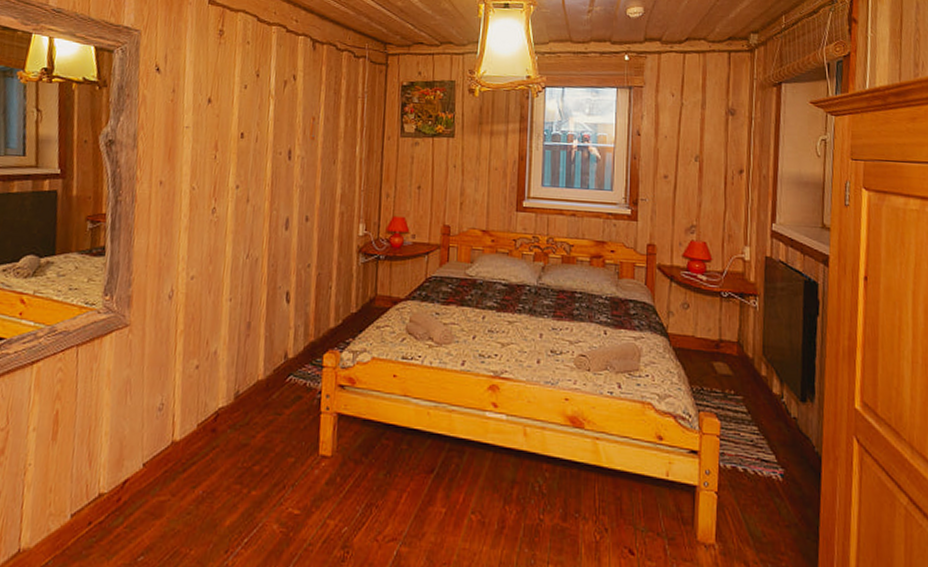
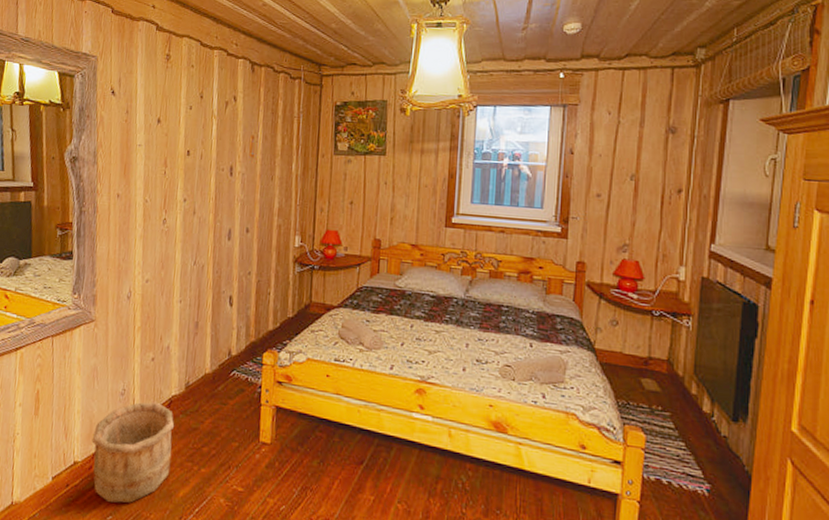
wooden bucket: none [121,417,222,541] -> present [92,402,175,503]

